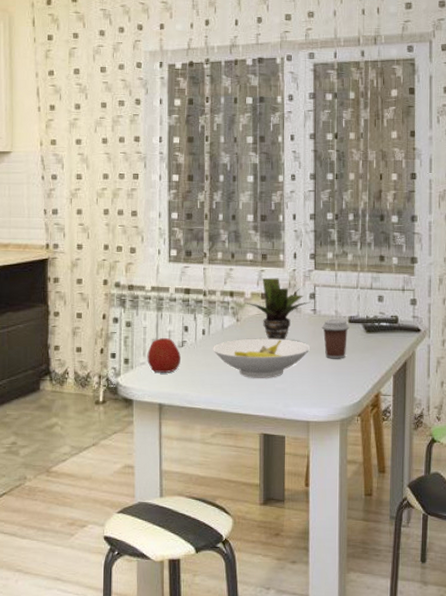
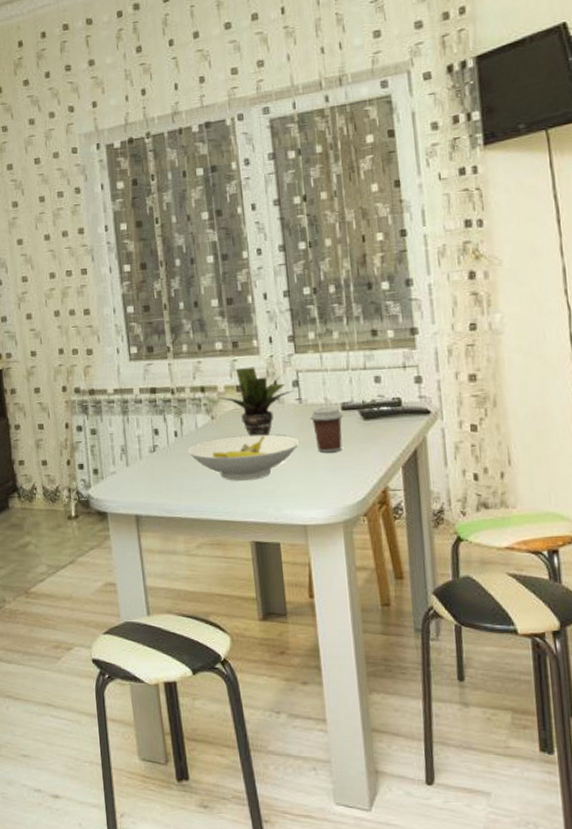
apple: present [147,337,182,373] -> none [117,443,155,482]

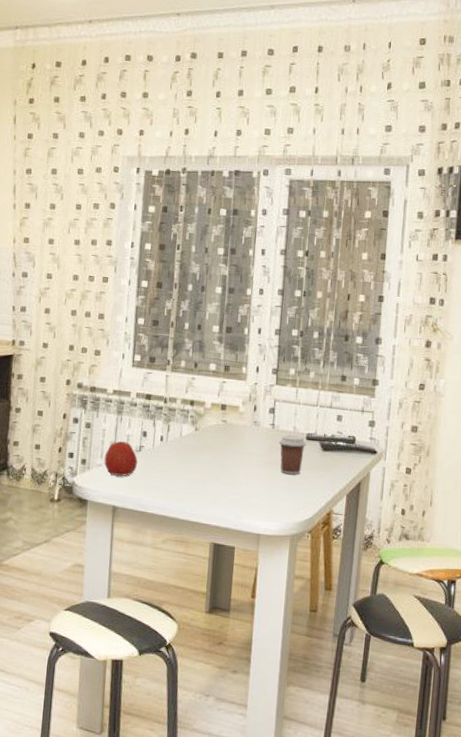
apple: none [117,443,155,482] -> present [104,440,138,476]
bowl: present [188,434,299,481] -> none [169,448,266,489]
potted plant: present [218,367,294,437] -> none [204,389,270,453]

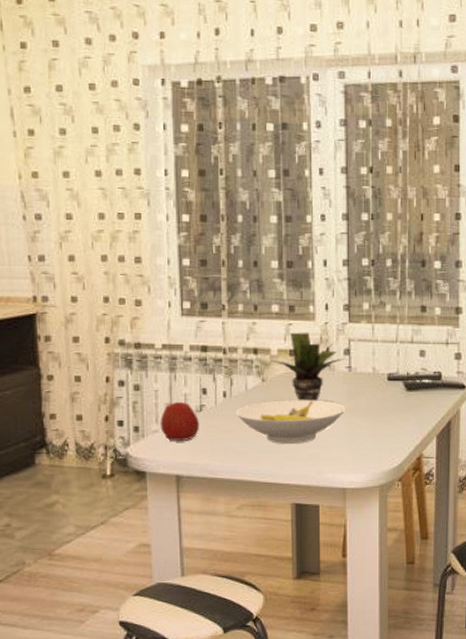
bowl: none [169,448,266,489] -> present [236,399,345,444]
potted plant: none [204,389,270,453] -> present [271,332,345,402]
coffee cup: present [278,435,307,475] -> none [357,377,389,420]

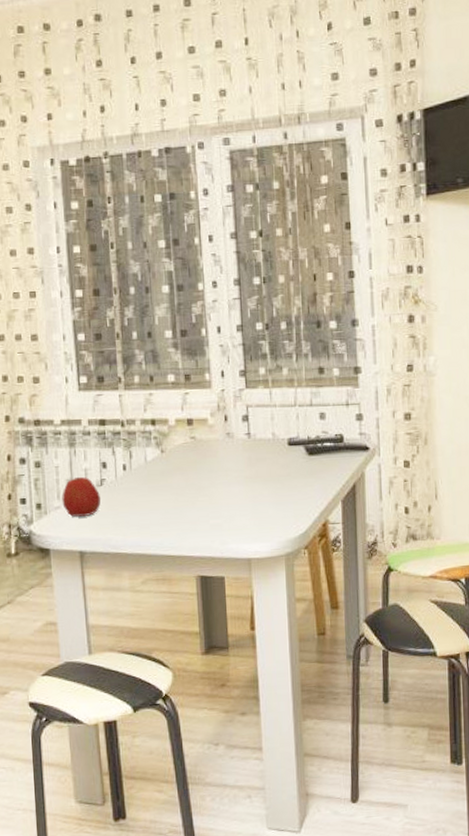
bowl: present [236,399,345,444] -> none [136,469,246,515]
potted plant: present [271,332,345,402] -> none [169,400,244,471]

